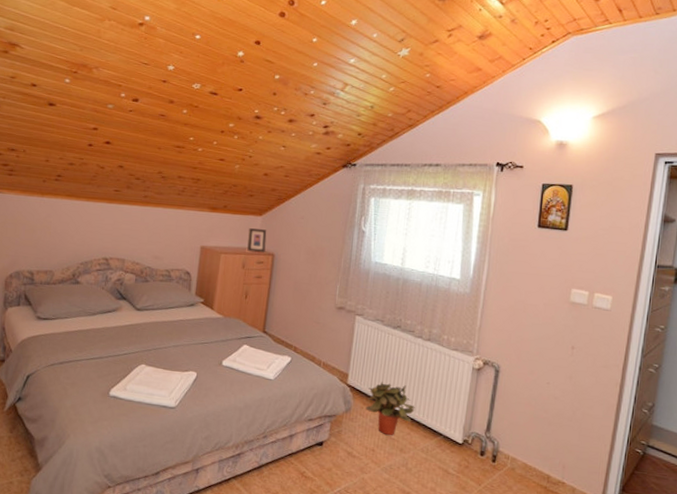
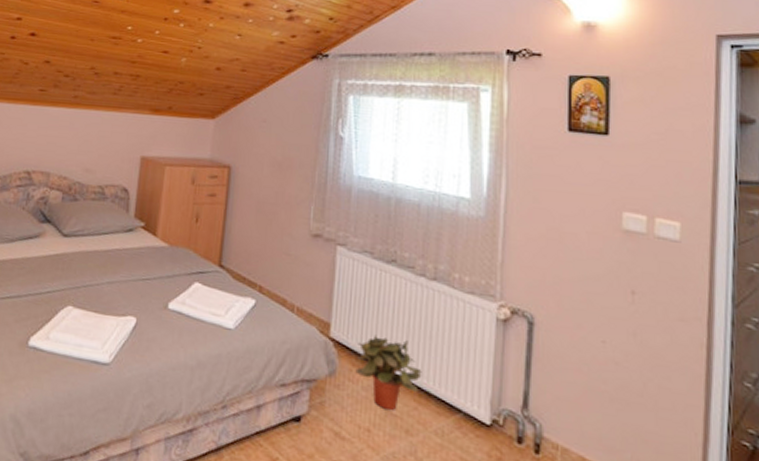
picture frame: present [247,228,267,252] -> none [197,134,221,164]

